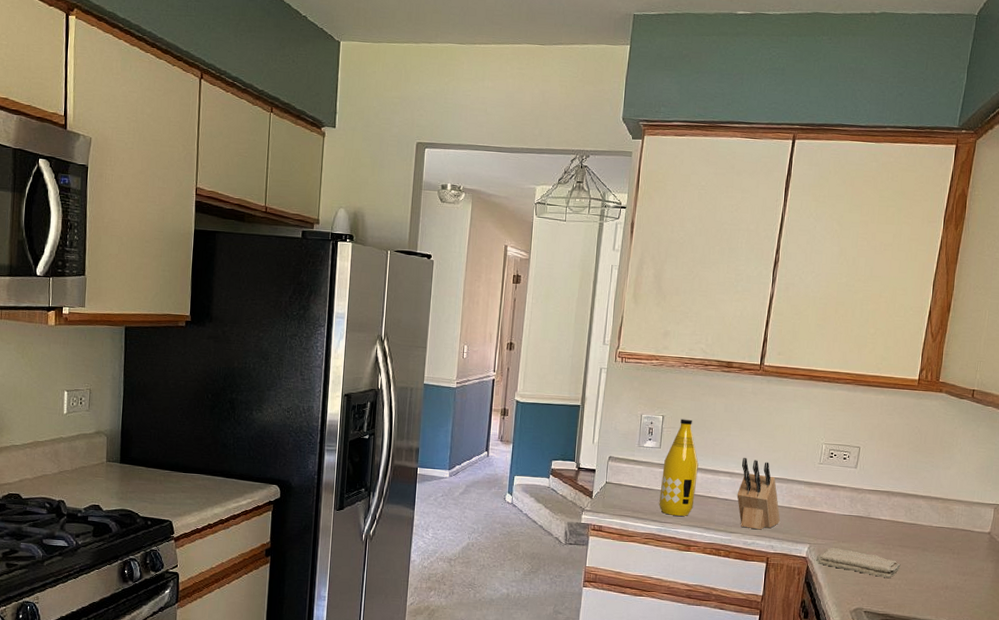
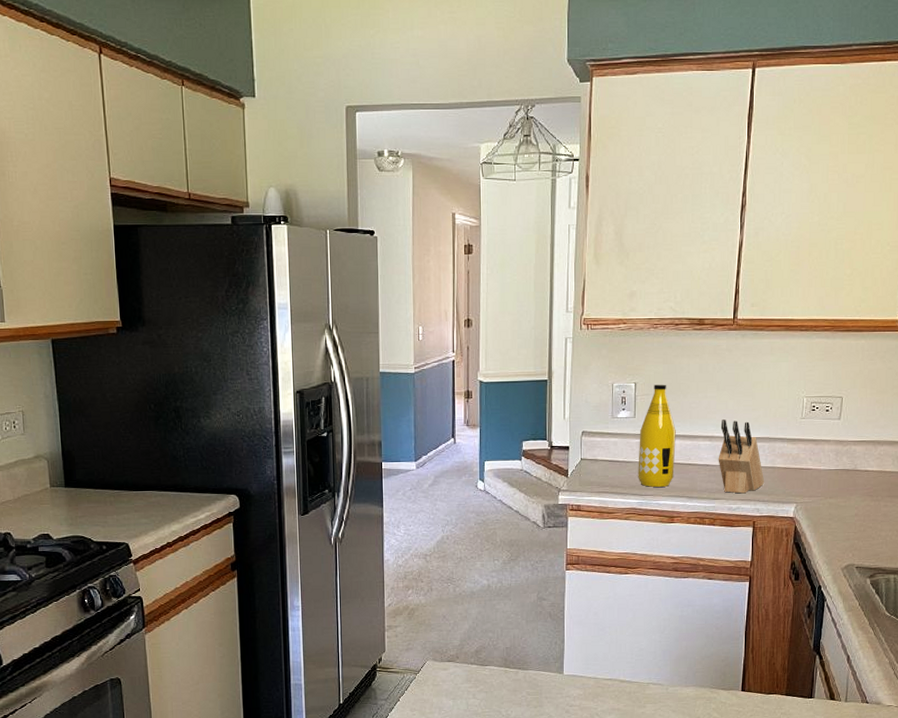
washcloth: present [816,548,901,579] -> none [804,505,891,531]

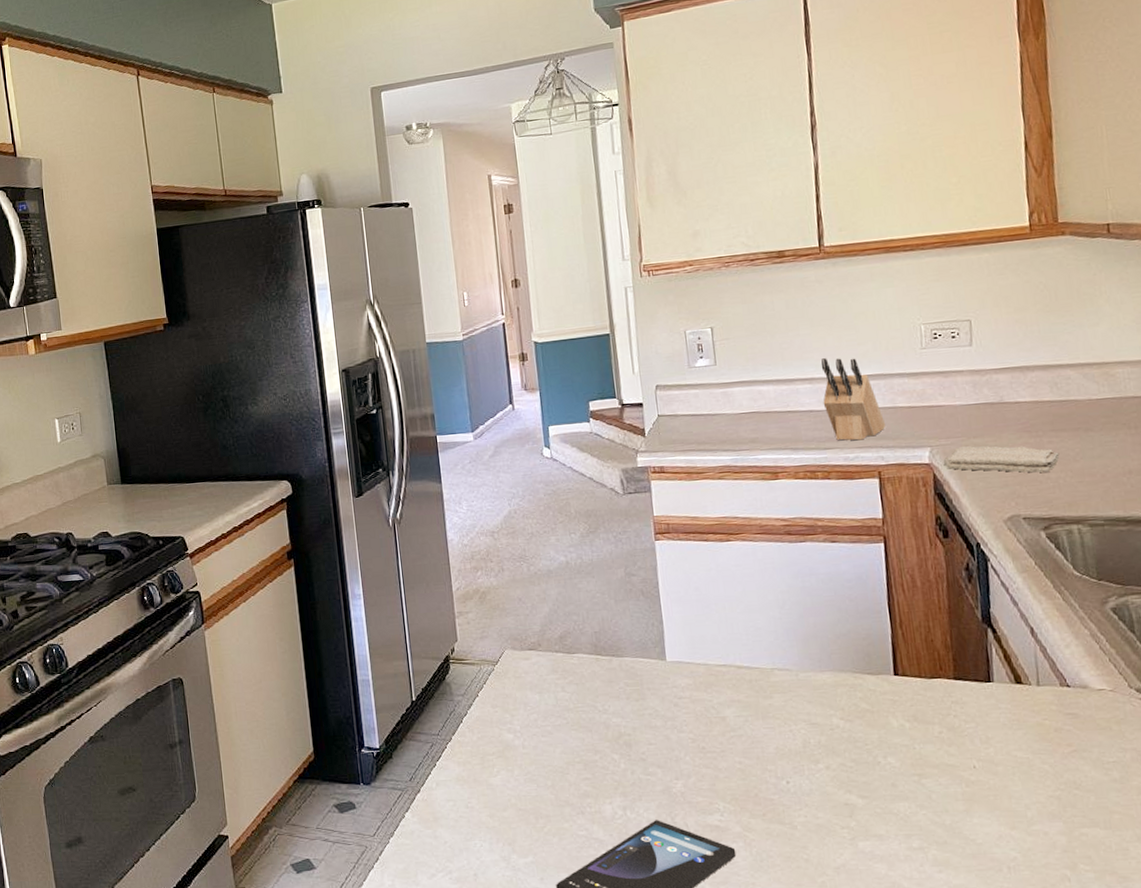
bottle: present [638,384,676,487] -> none [723,325,771,441]
washcloth: none [804,505,891,531] -> present [943,446,1060,473]

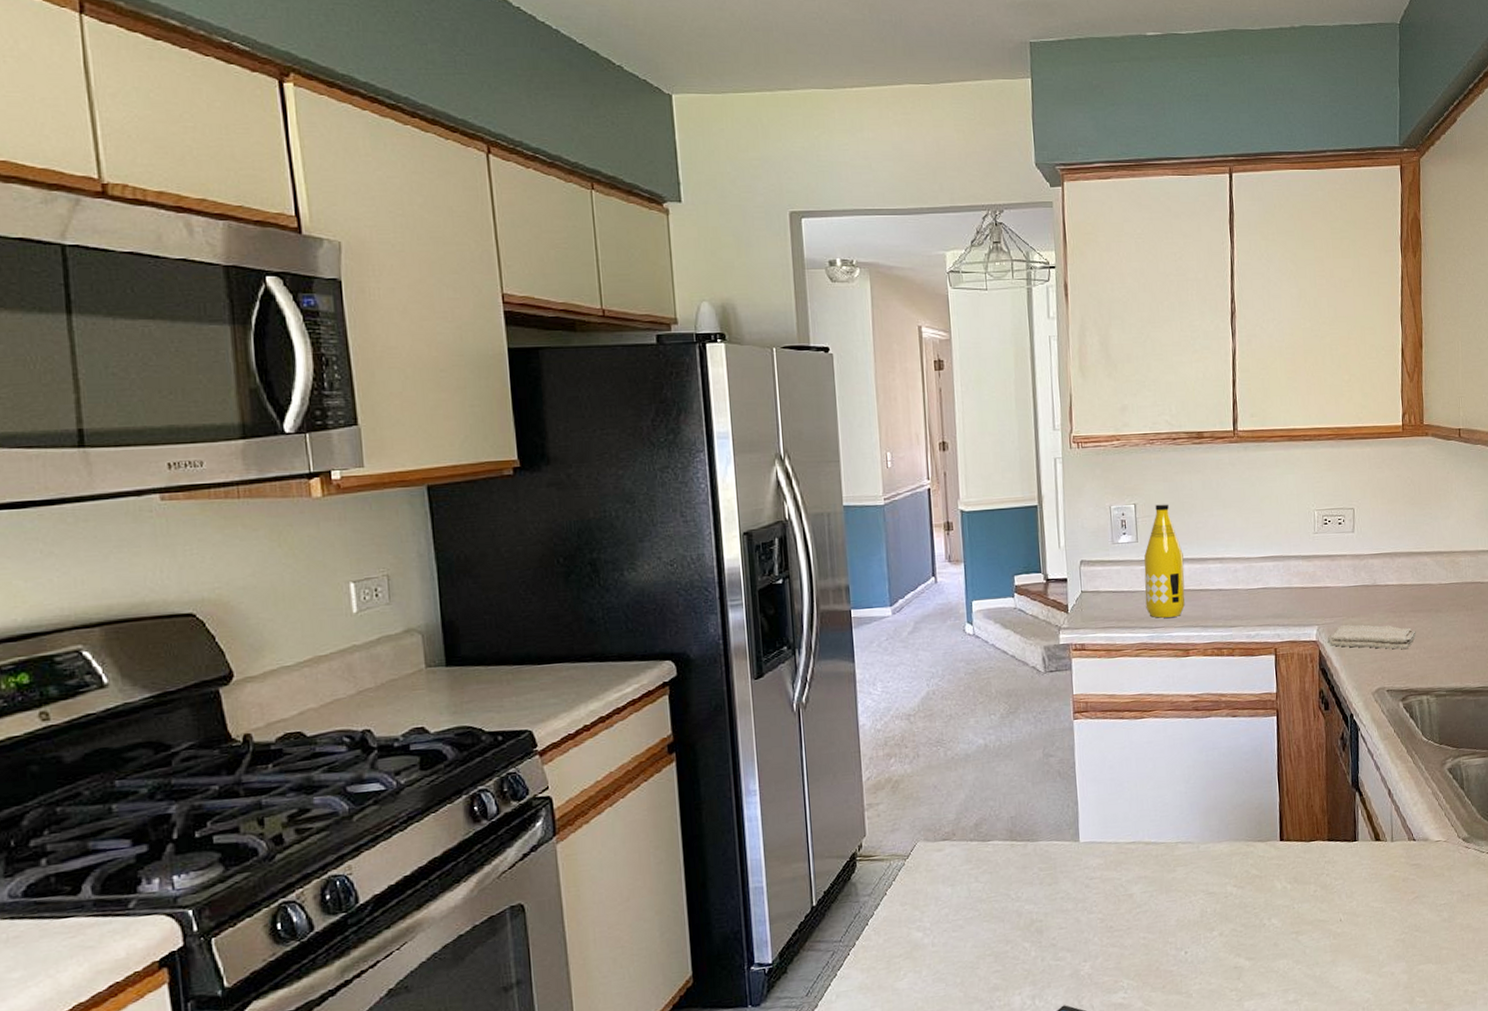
bottle: none [723,325,771,441] -> present [1144,504,1185,618]
knife block: present [821,358,886,441] -> none [1230,539,1283,619]

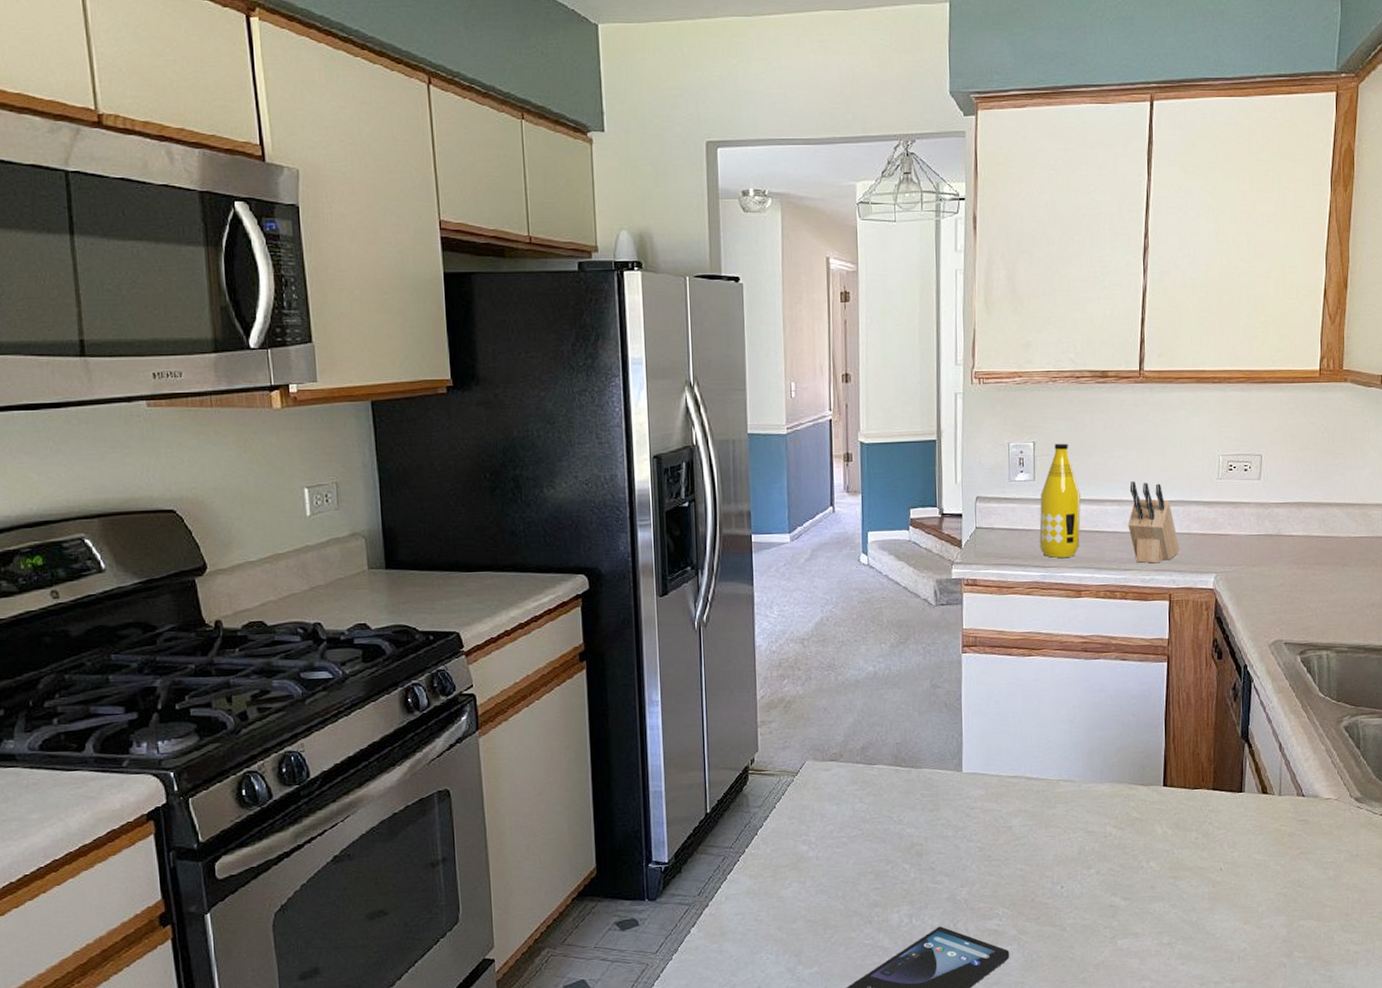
knife block: none [1230,539,1283,619] -> present [1128,481,1181,564]
washcloth: present [1327,625,1416,650] -> none [1225,574,1320,603]

